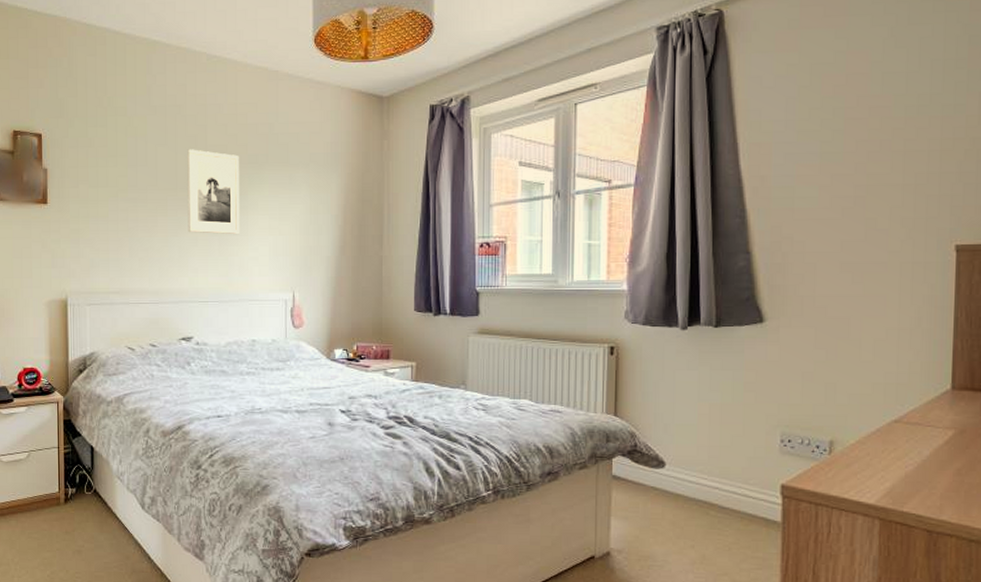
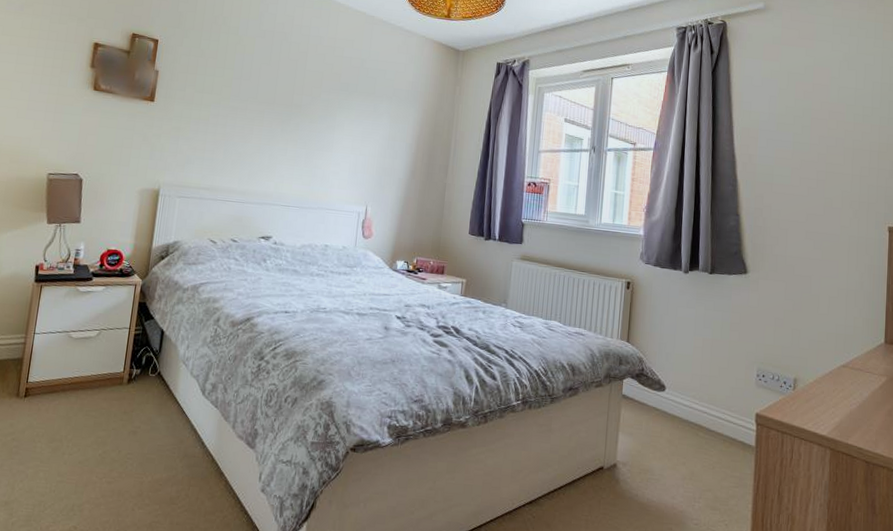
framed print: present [187,149,239,235] -> none [279,71,333,151]

